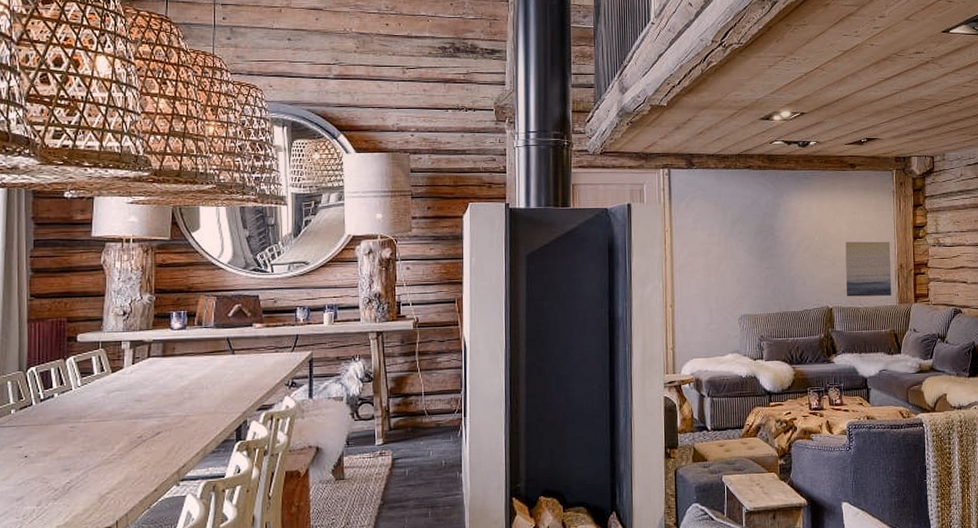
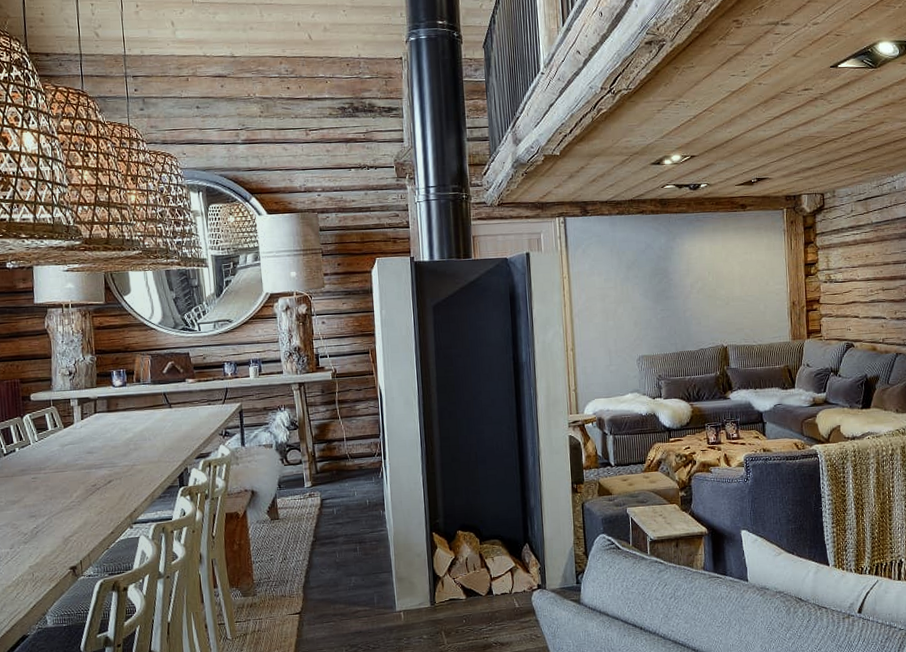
wall art: present [845,241,892,297] -> none [738,279,784,335]

